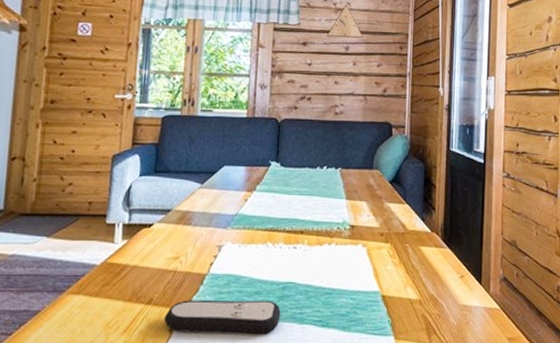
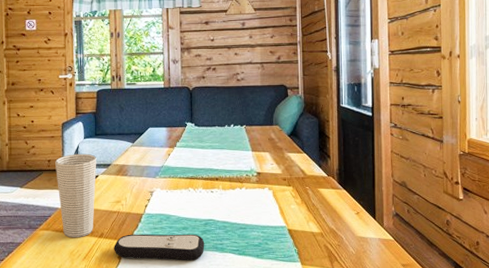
cup: none [97,195,154,304] -> present [55,153,97,237]

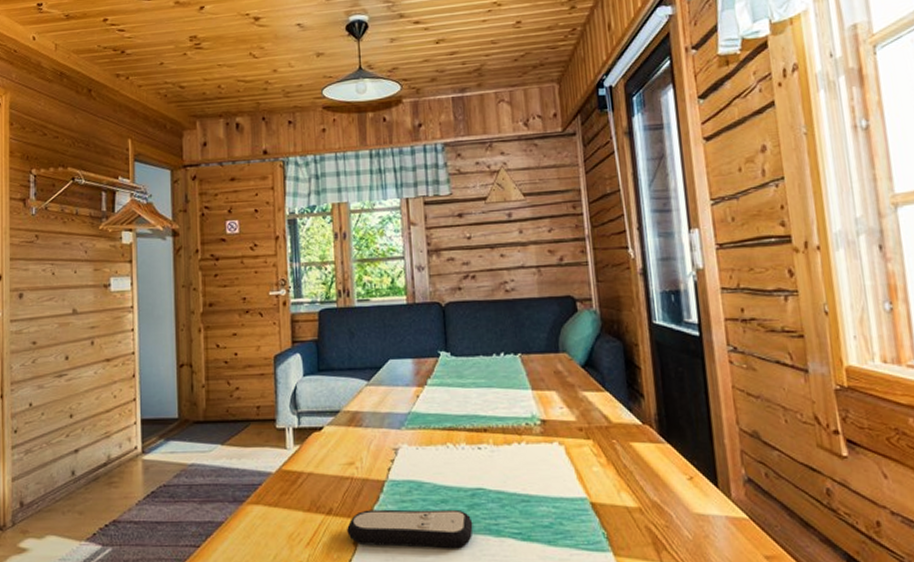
cup: present [55,153,97,237] -> none [266,396,321,514]

